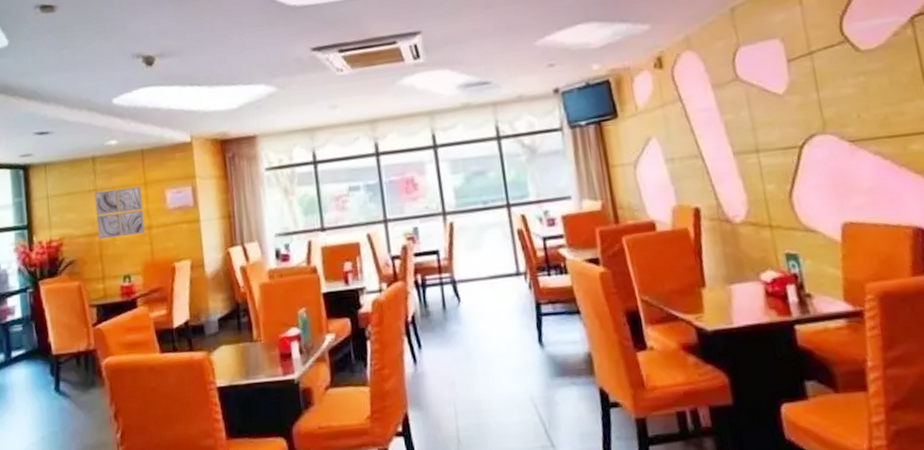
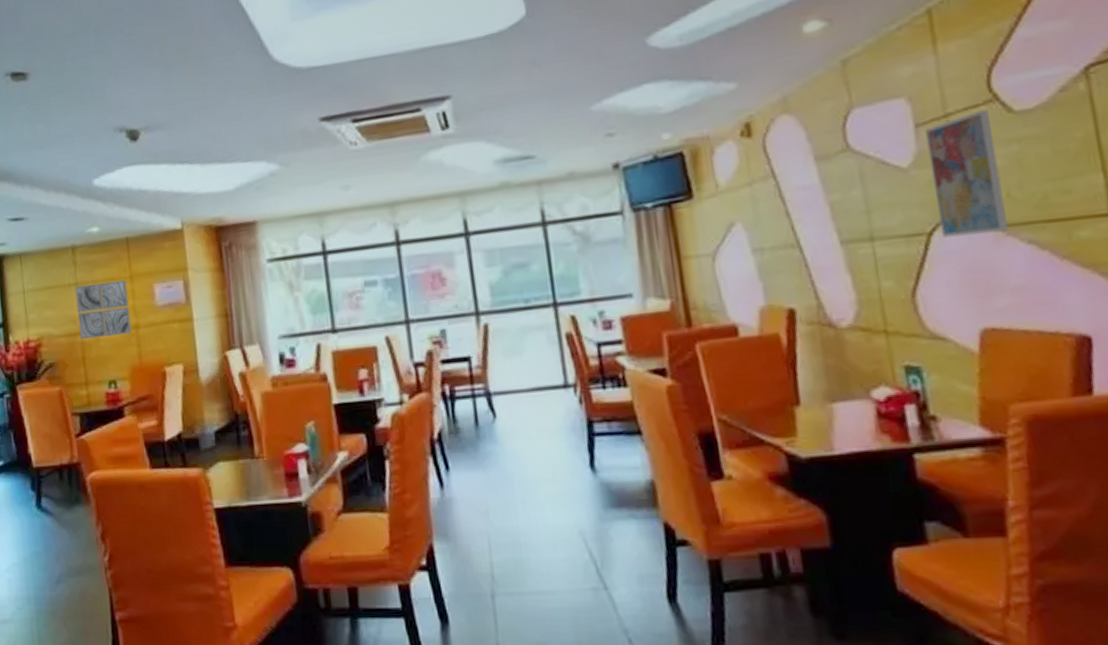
wall art: none [795,49,860,150] -> present [925,109,1009,238]

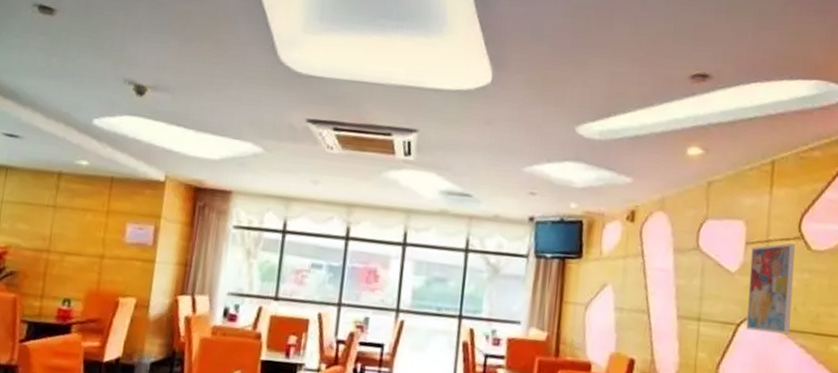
wall art: present [75,280,131,340] -> none [46,208,102,261]

